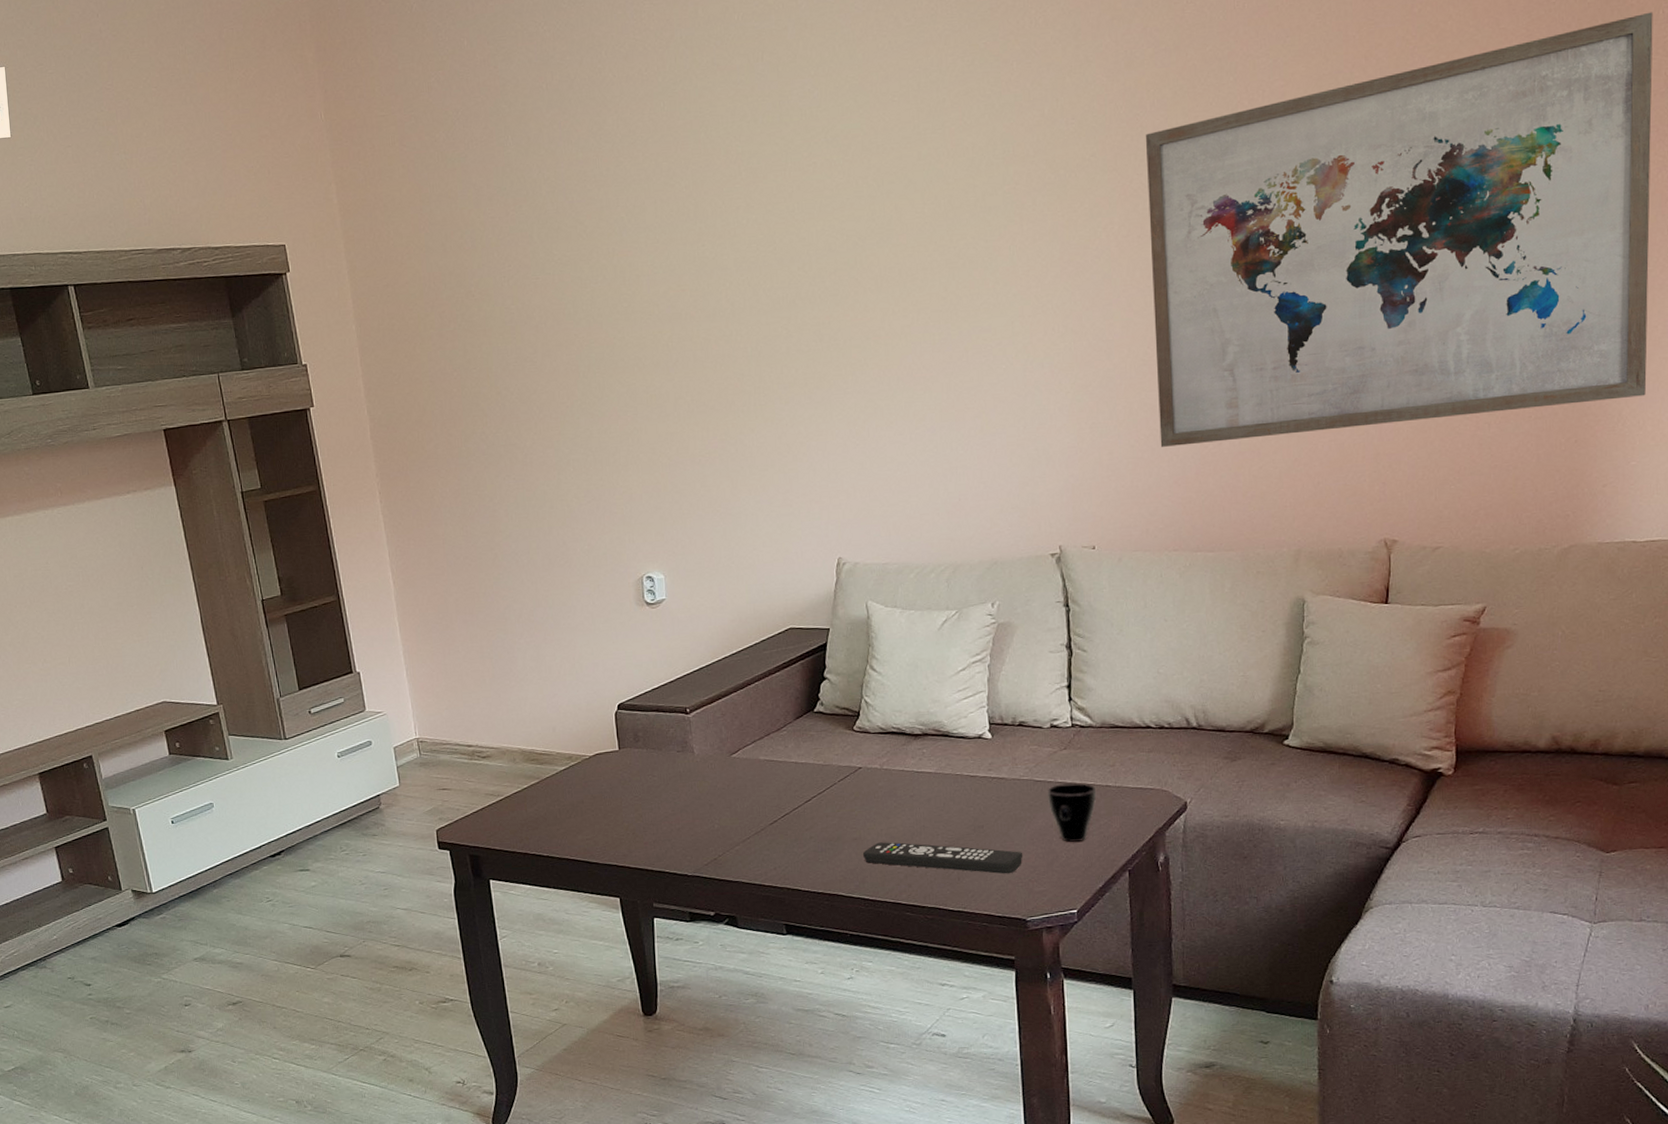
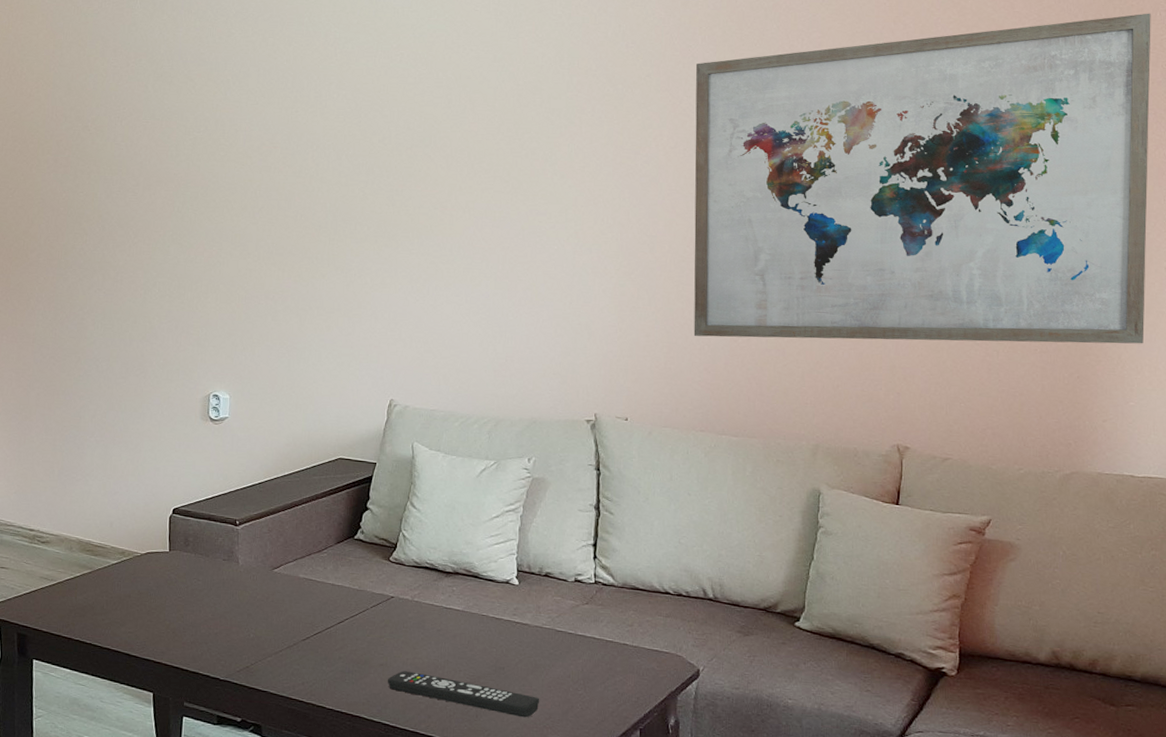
cup: present [1047,783,1097,842] -> none [567,637,614,695]

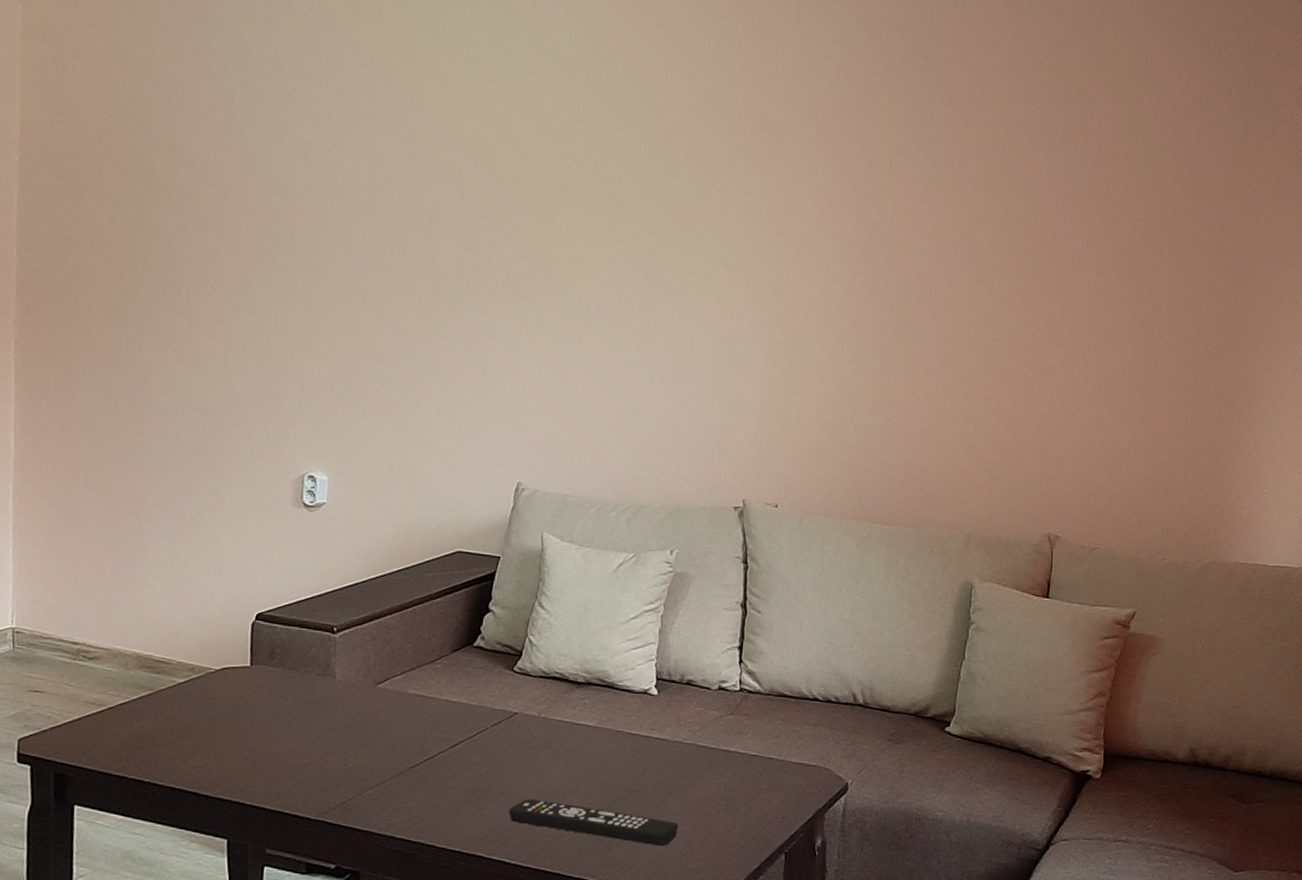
wall art: present [693,13,1151,344] -> none [848,90,1288,430]

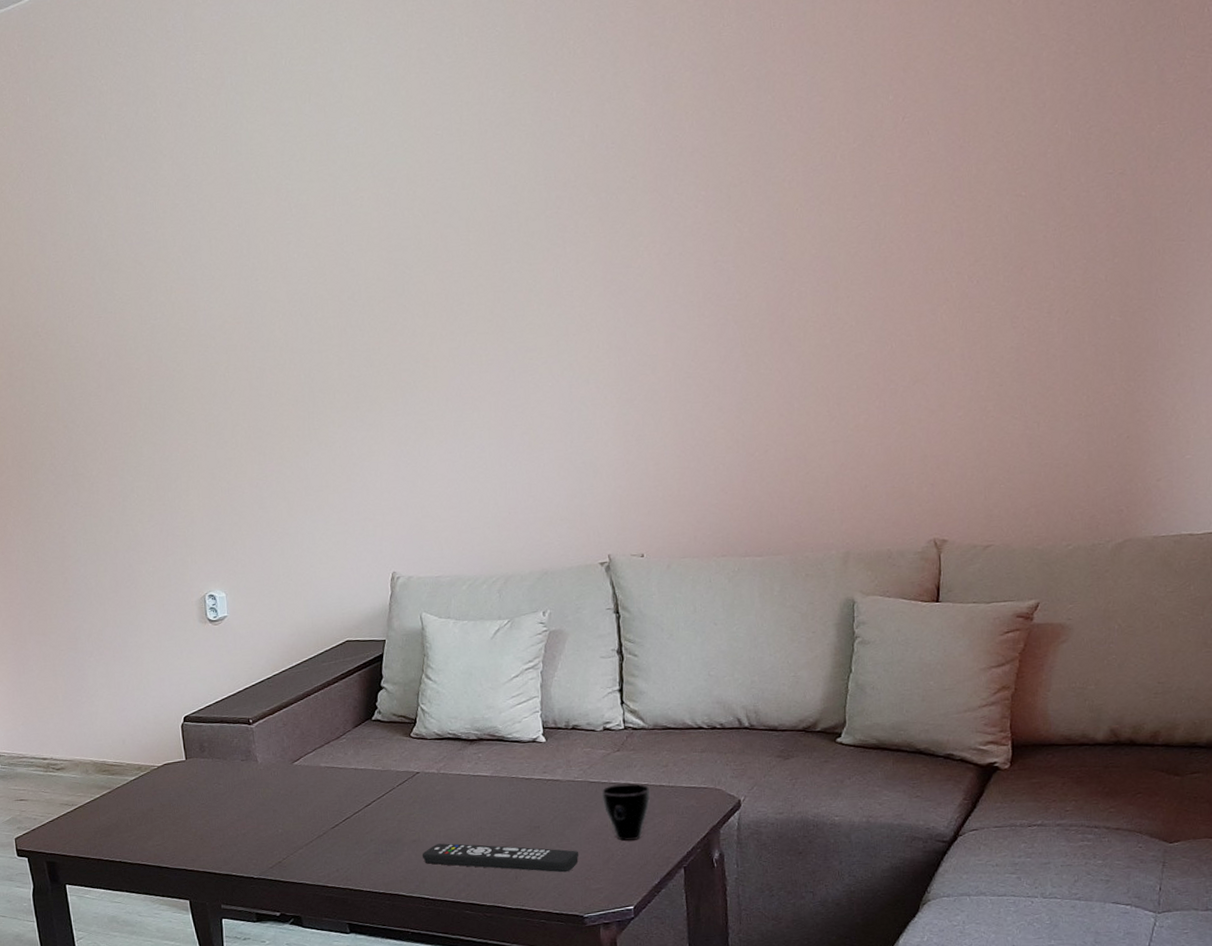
cup: none [709,752,759,817] -> present [601,783,650,841]

